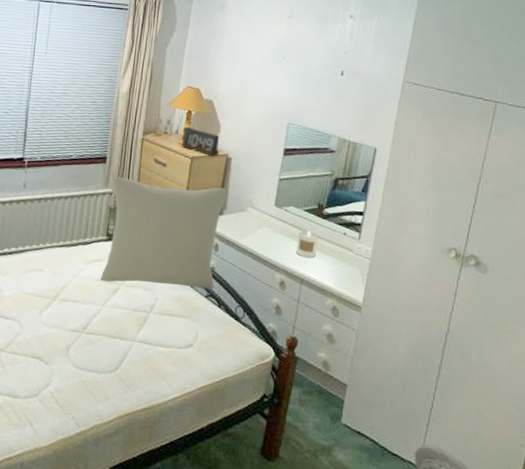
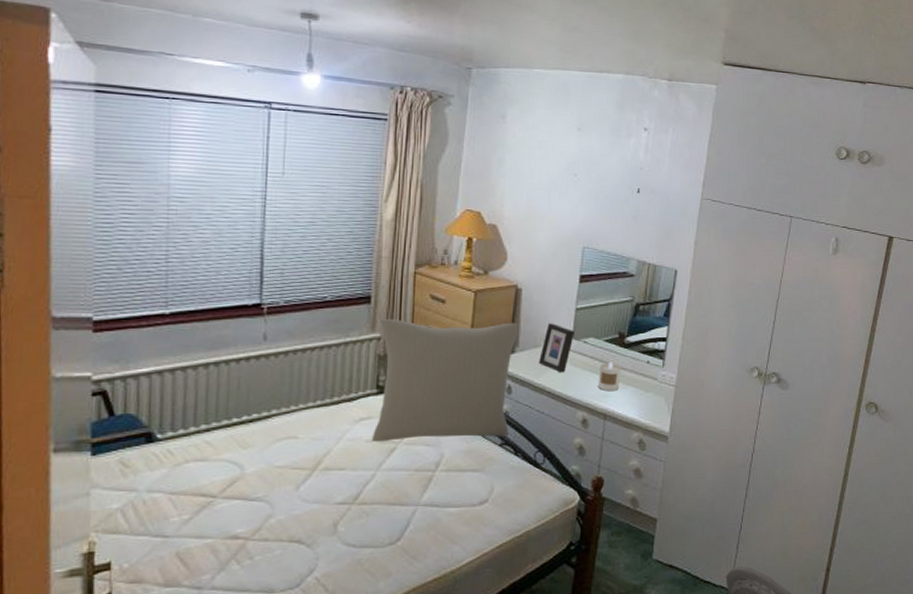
alarm clock: present [181,126,220,156] -> none [462,255,508,288]
picture frame: none [243,190,277,237] -> present [538,323,574,373]

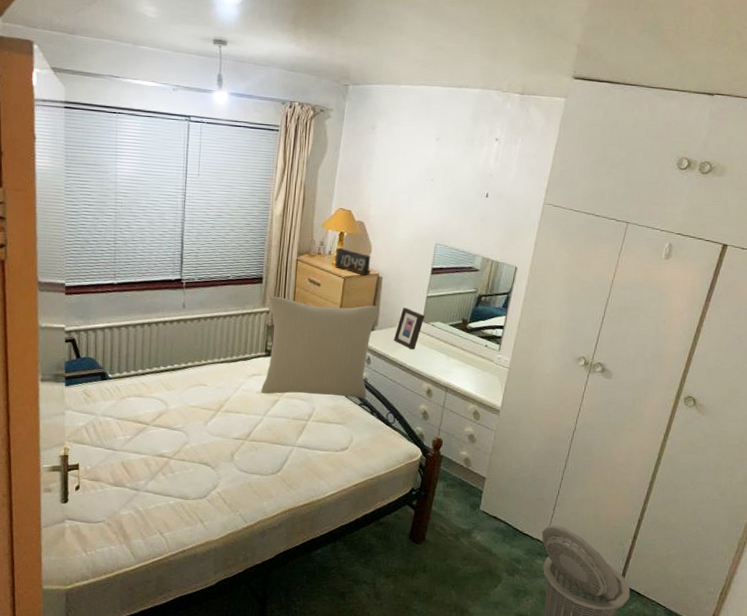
alarm clock: none [462,255,508,288] -> present [334,247,371,276]
candle: present [598,362,622,392] -> none [442,343,463,369]

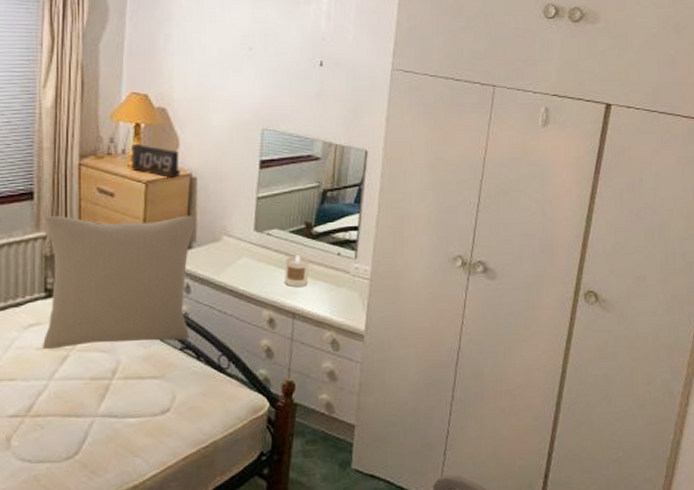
picture frame: present [393,307,425,350] -> none [218,214,256,269]
candle: none [442,343,463,369] -> present [284,255,310,288]

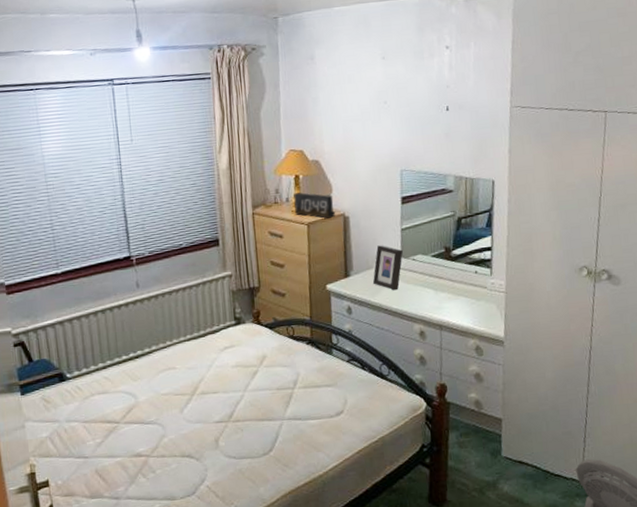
pillow: present [43,215,195,350] -> none [230,248,354,368]
picture frame: none [218,214,256,269] -> present [372,245,403,291]
candle: present [284,255,310,288] -> none [429,275,452,304]

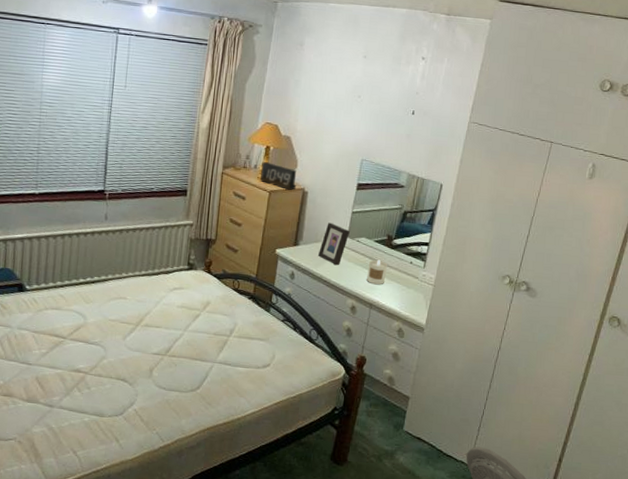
candle: none [429,275,452,304] -> present [367,259,388,285]

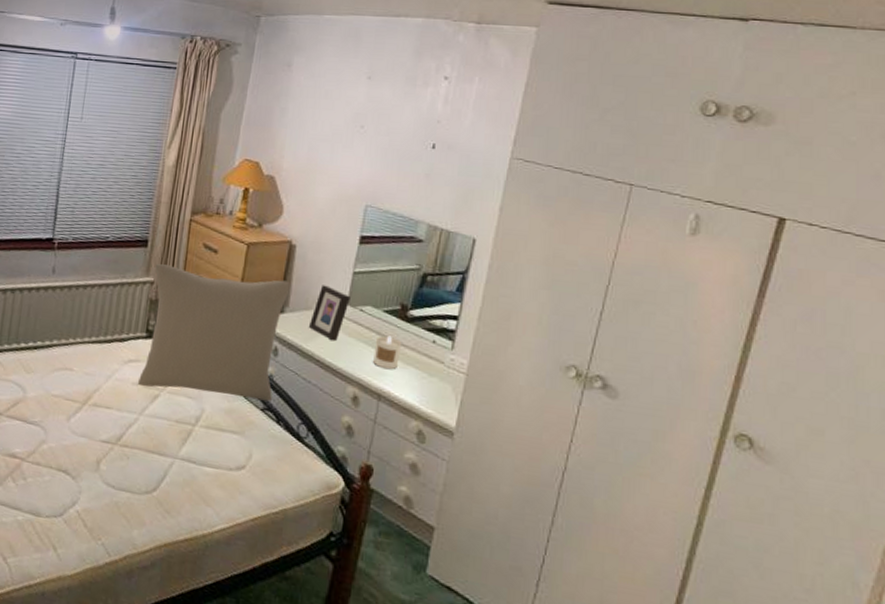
pillow: none [182,209,304,314] -> present [138,264,290,402]
alarm clock: present [259,161,297,190] -> none [235,206,283,243]

